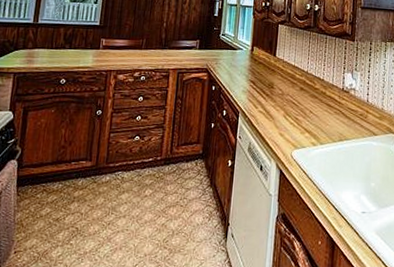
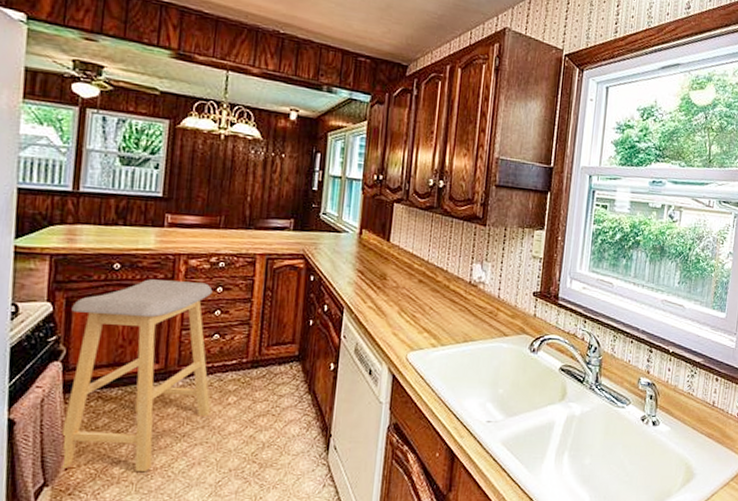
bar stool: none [12,91,135,256] -> present [62,279,213,473]

